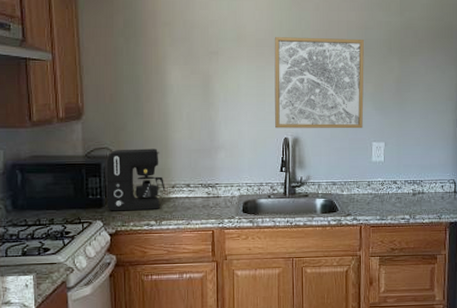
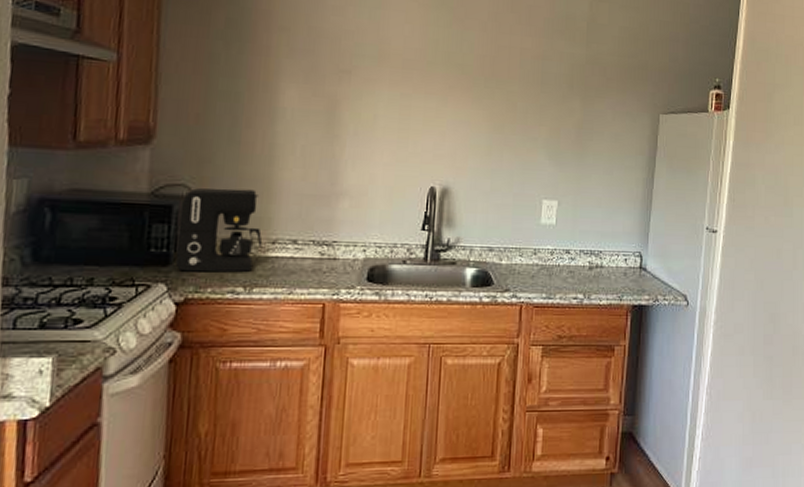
wall art: present [274,37,364,129] -> none [419,59,540,182]

